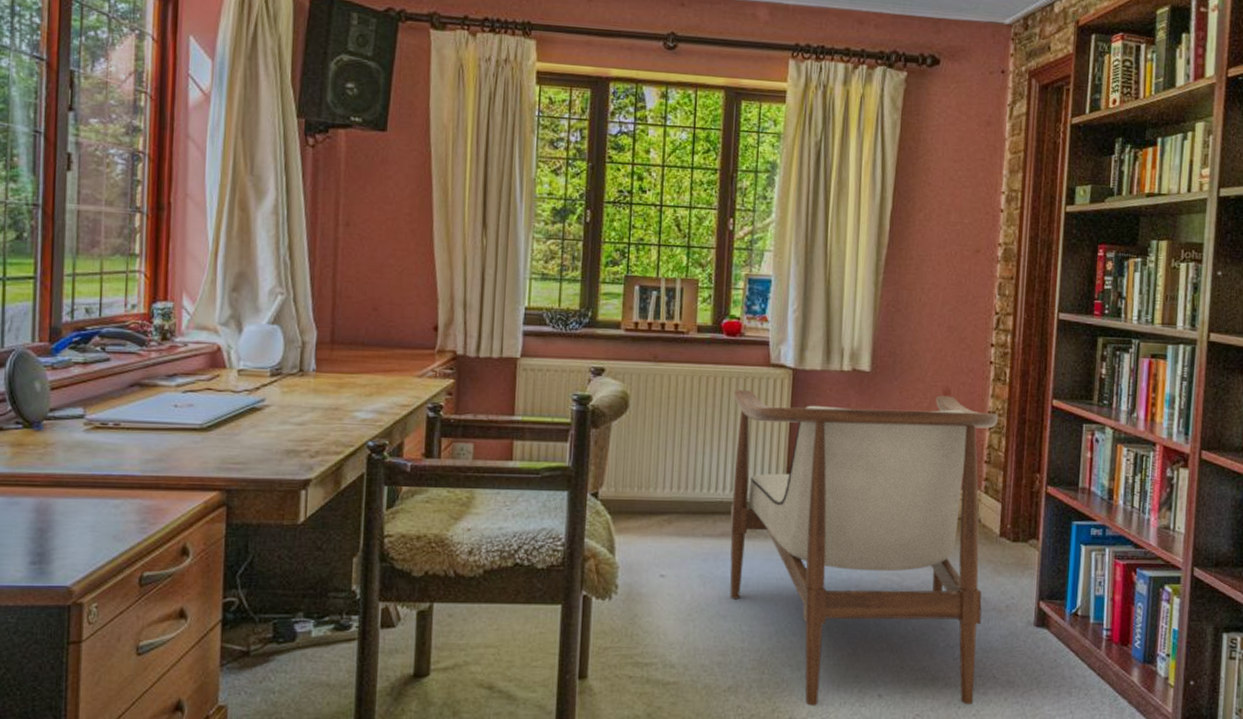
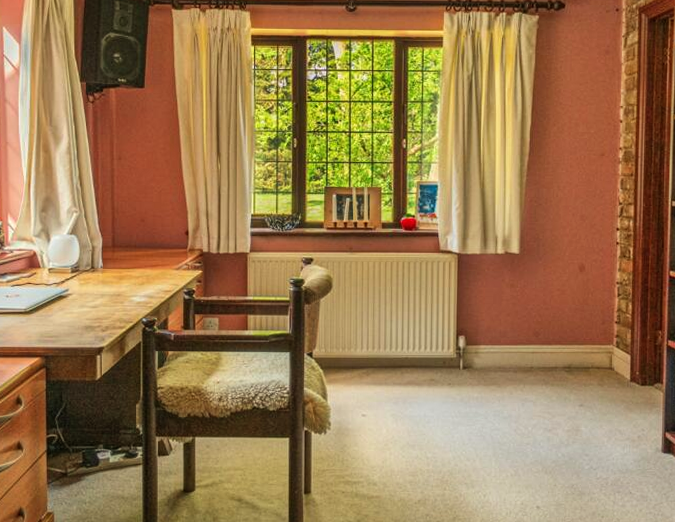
armchair: present [729,389,998,706] -> none [413,271,625,515]

